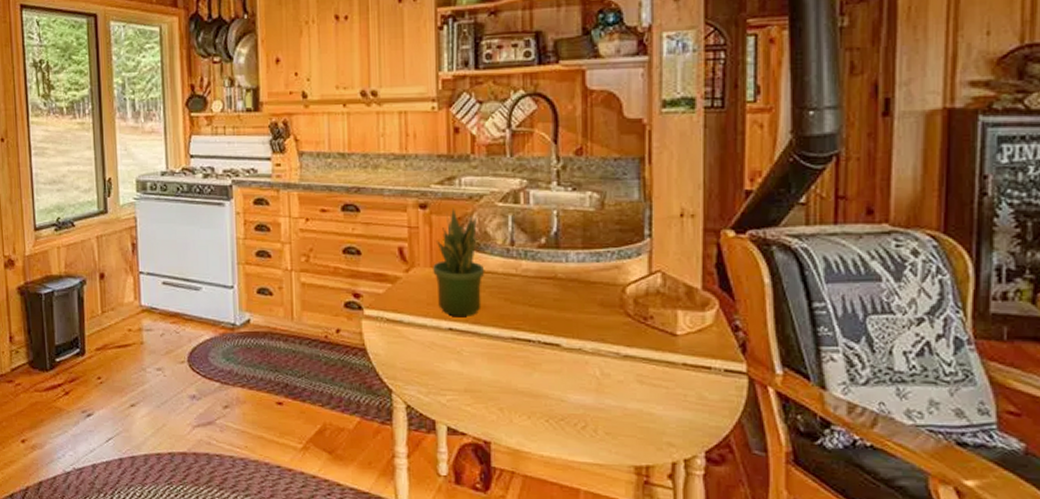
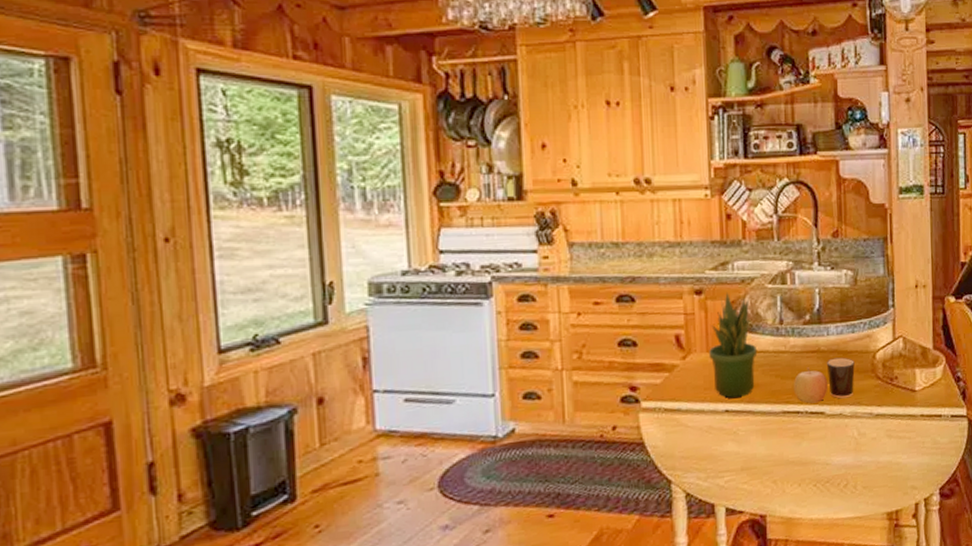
fruit: none [524,294,566,335] -> present [793,367,828,405]
mug: none [564,287,599,333] -> present [826,357,855,399]

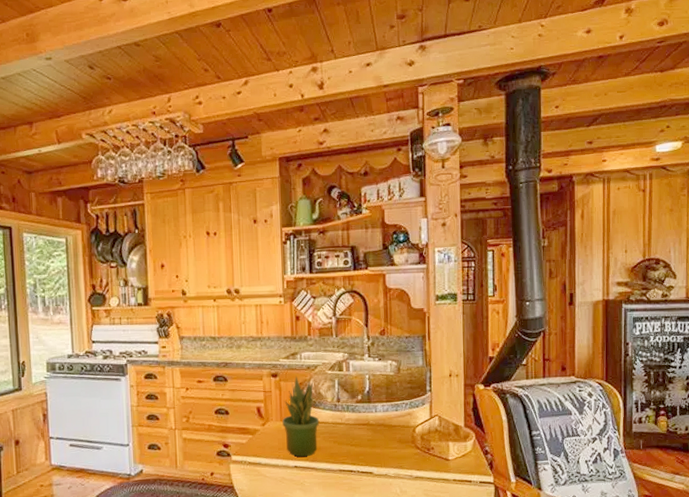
fruit: present [793,367,828,405] -> none [347,436,376,466]
mug: present [826,357,855,399] -> none [374,430,398,463]

